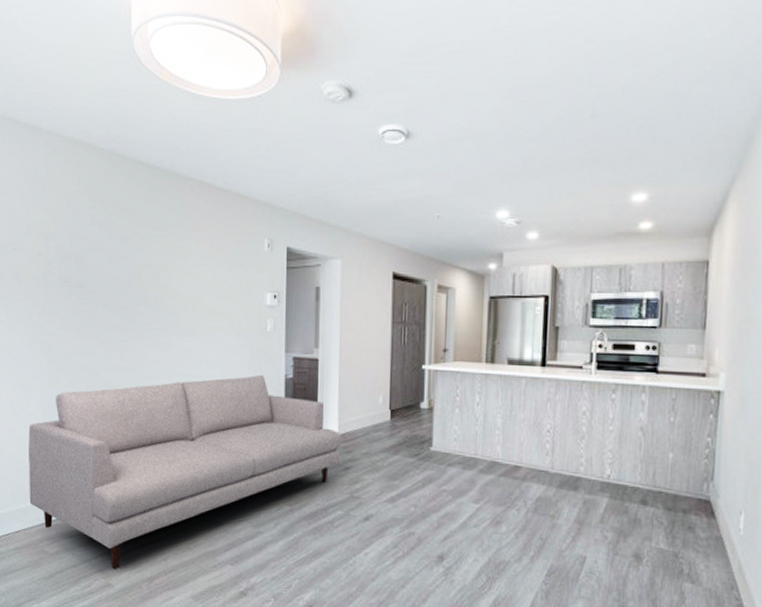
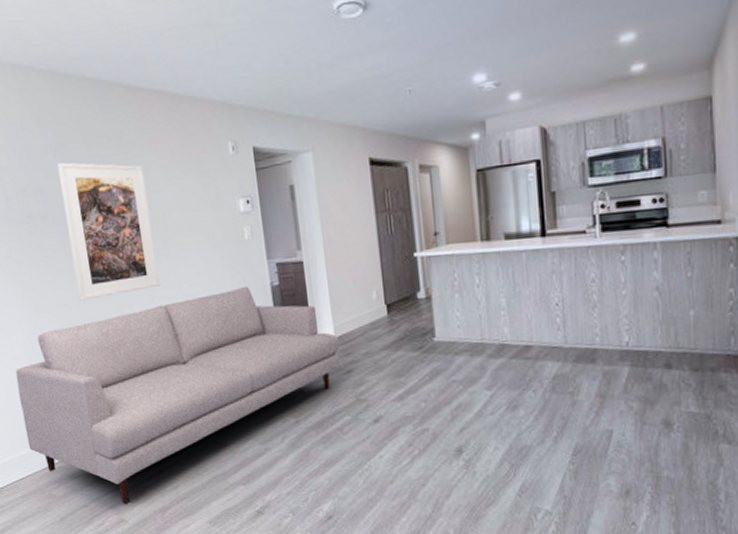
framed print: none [102,236,182,368] -> present [57,162,161,301]

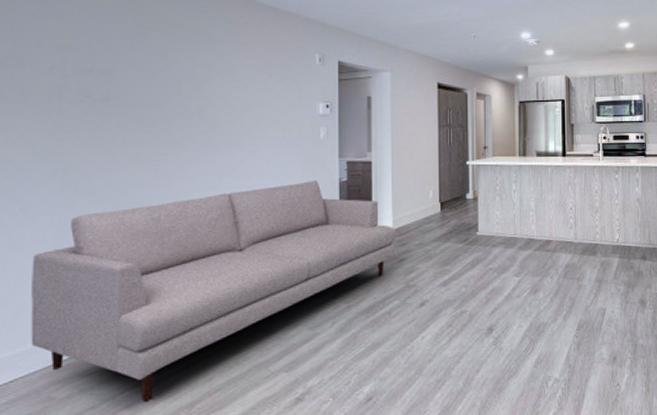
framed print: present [57,162,161,301] -> none [132,50,228,185]

